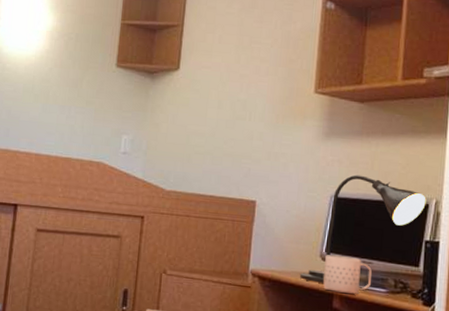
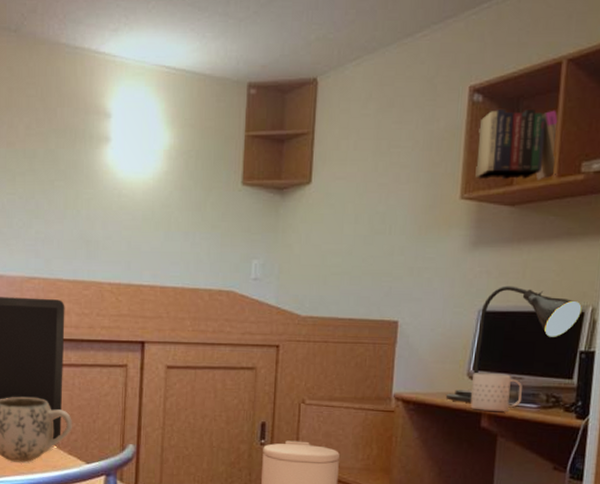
books: none [328,17,403,82] -> present [475,110,559,180]

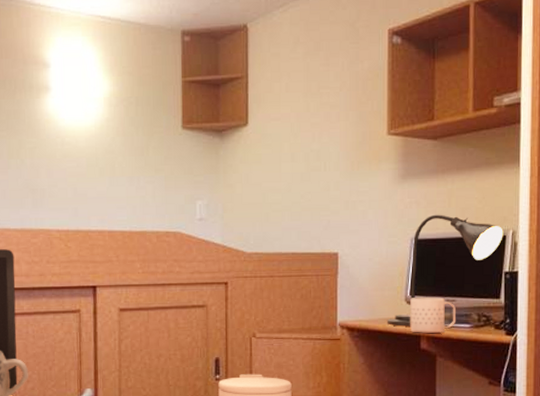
books: present [475,110,559,180] -> none [399,49,472,116]

